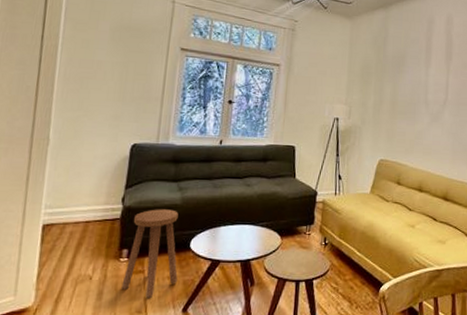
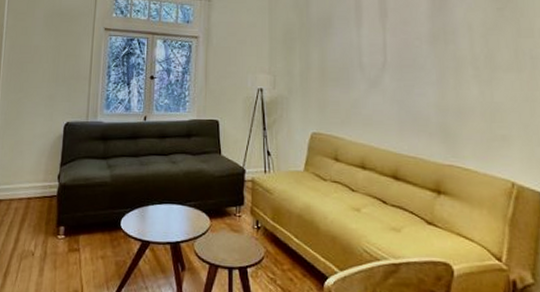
stool: present [121,209,179,298] -> none [60,186,110,277]

